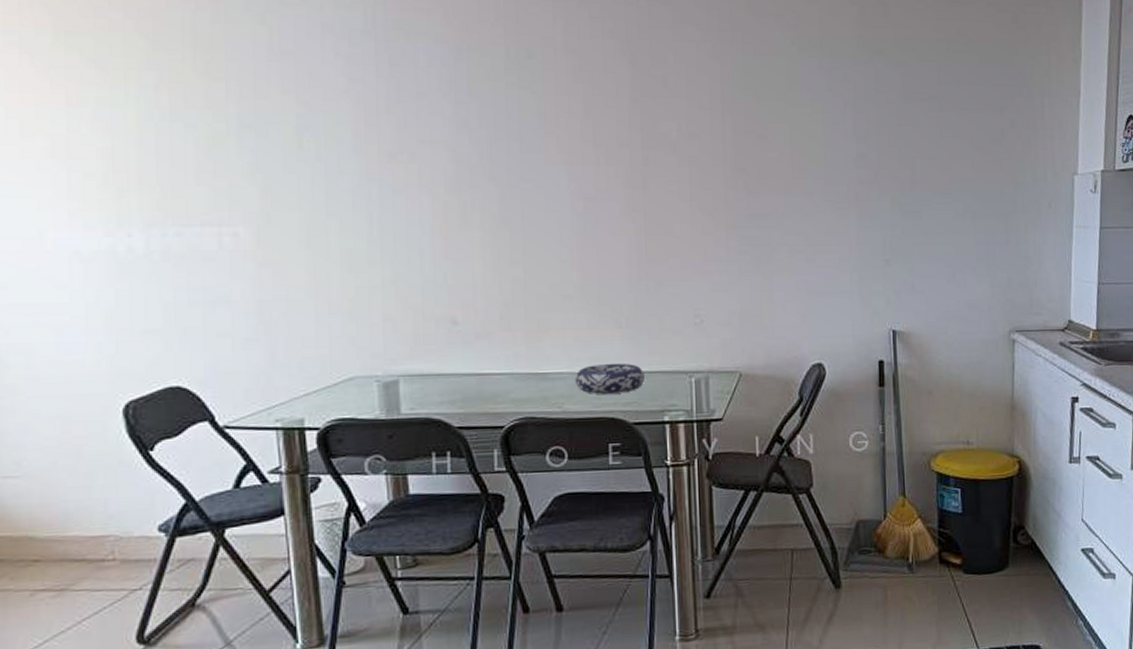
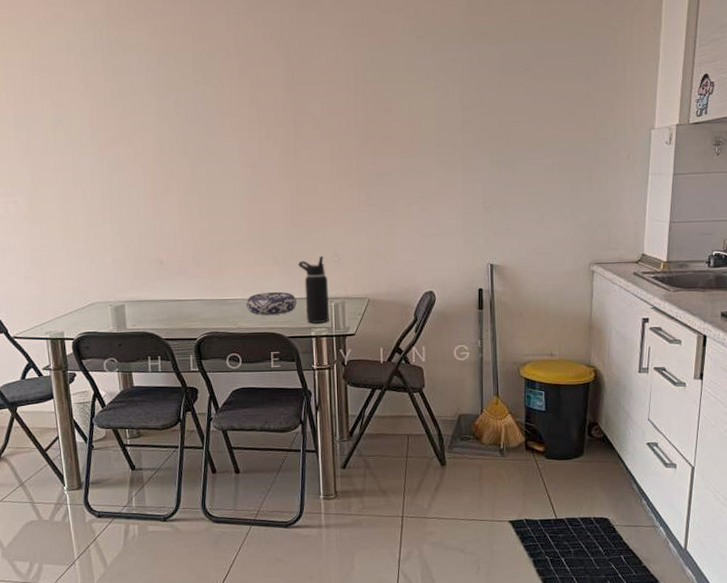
water bottle: none [646,316,688,405] -> present [297,255,329,323]

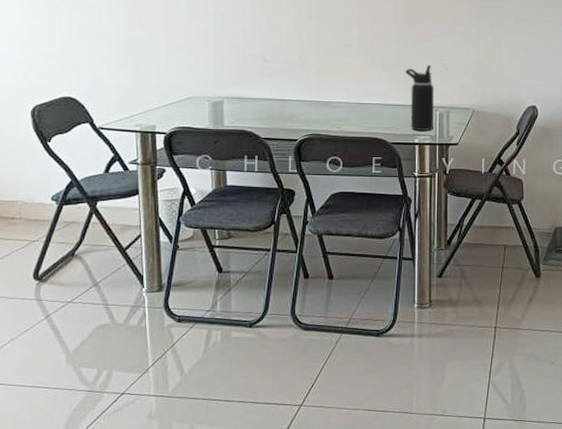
decorative bowl: present [246,291,297,315] -> none [350,97,402,120]

